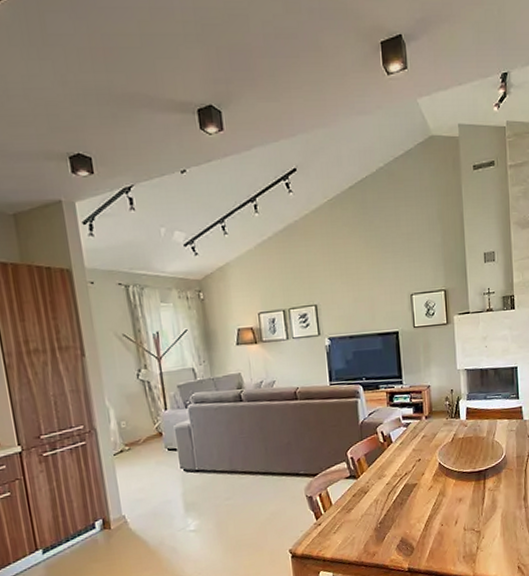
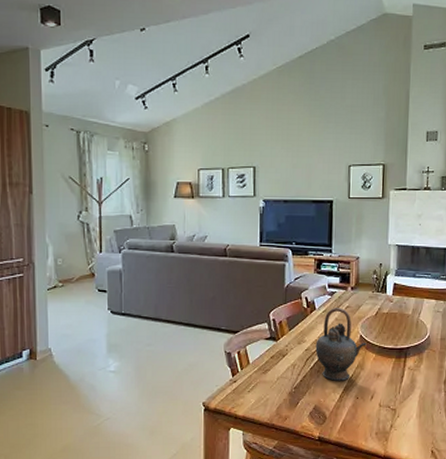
teapot: none [396,438,446,511] -> present [315,308,367,381]

